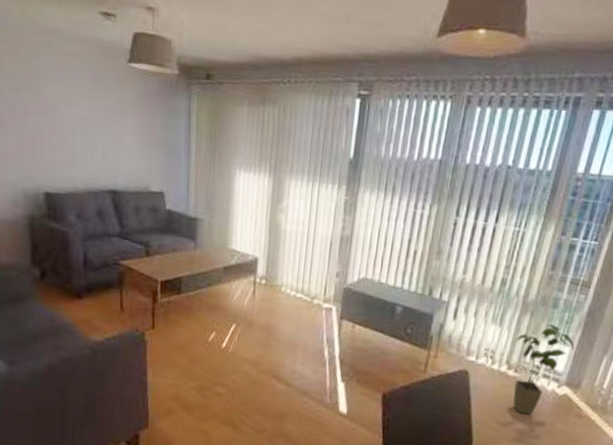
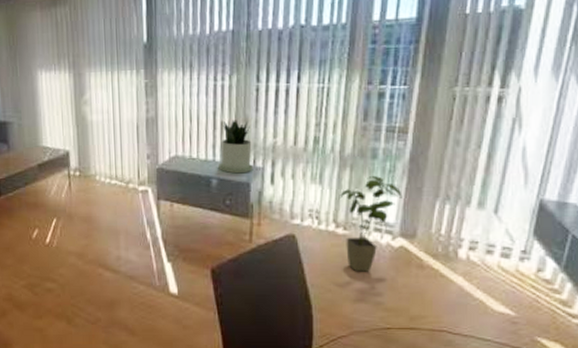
planter: none [404,250,442,305] -> present [217,120,254,174]

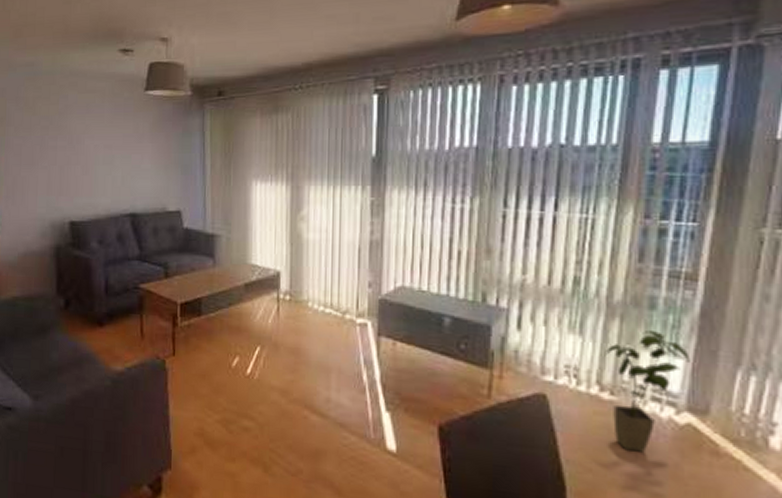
planter: present [217,120,254,174] -> none [451,249,496,314]

